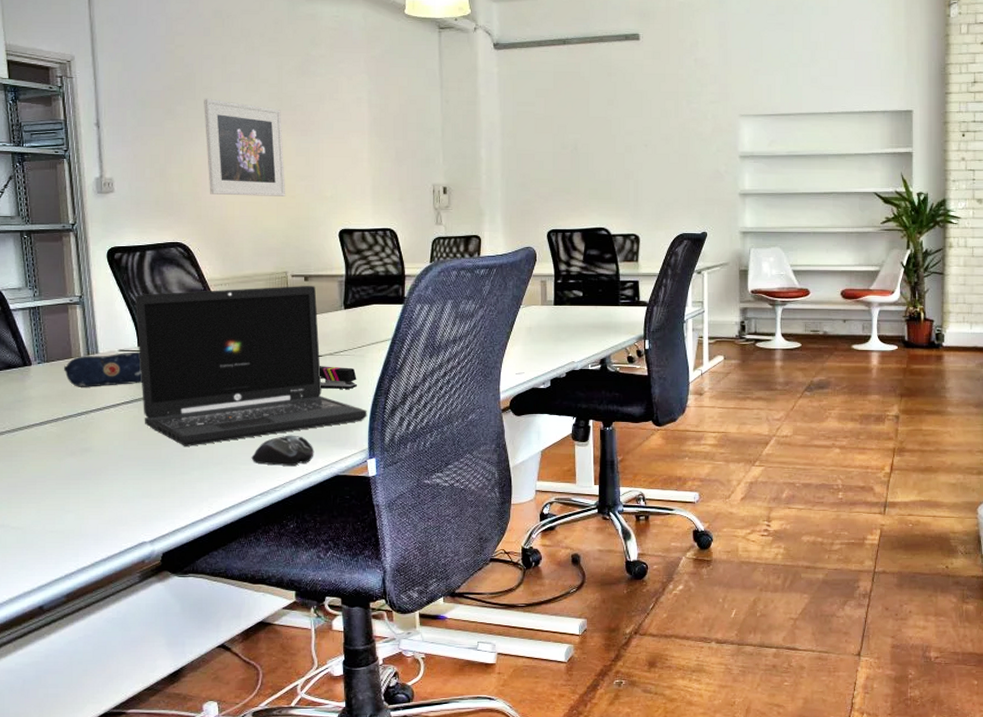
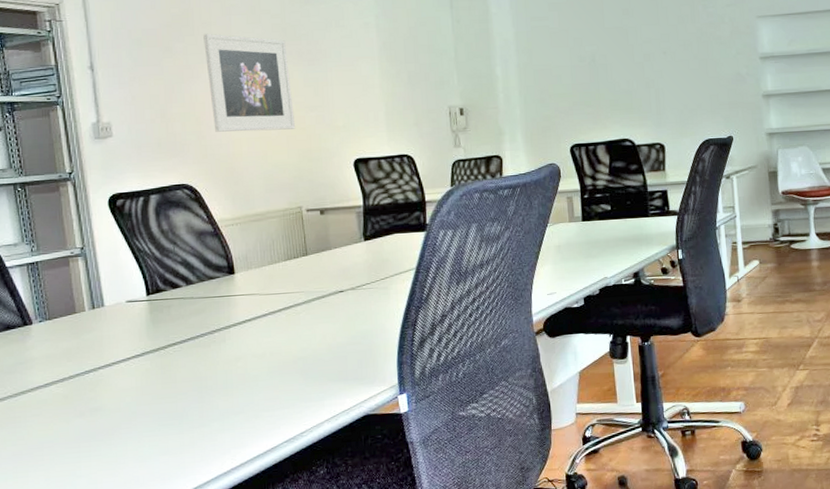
pencil case: present [64,351,143,387] -> none [68,301,154,344]
laptop: present [135,286,367,446] -> none [141,219,395,397]
computer mouse: present [251,435,314,466] -> none [274,376,342,410]
stapler: present [320,366,358,389] -> none [342,301,383,326]

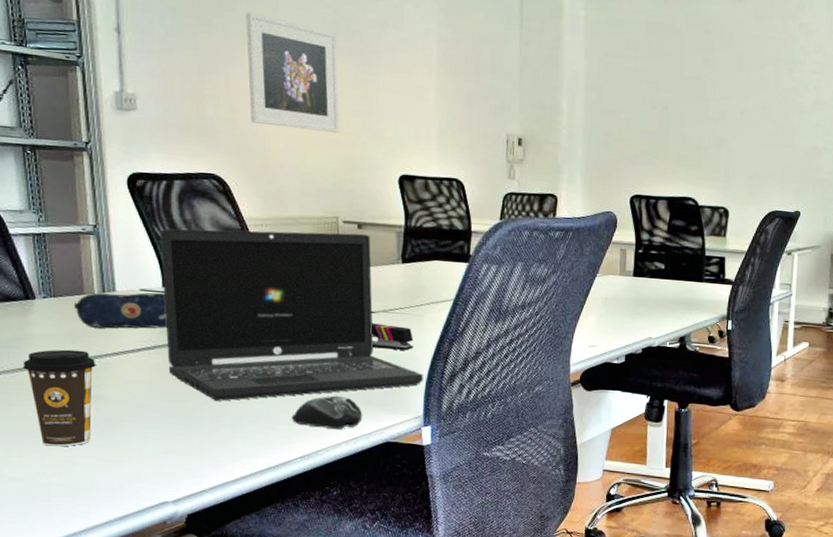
coffee cup: none [24,366,91,463] -> present [23,349,96,447]
pencil case: none [68,301,154,344] -> present [74,292,168,329]
laptop: none [141,219,395,397] -> present [160,228,423,401]
computer mouse: none [274,376,342,410] -> present [291,395,363,429]
stapler: none [342,301,383,326] -> present [371,323,414,350]

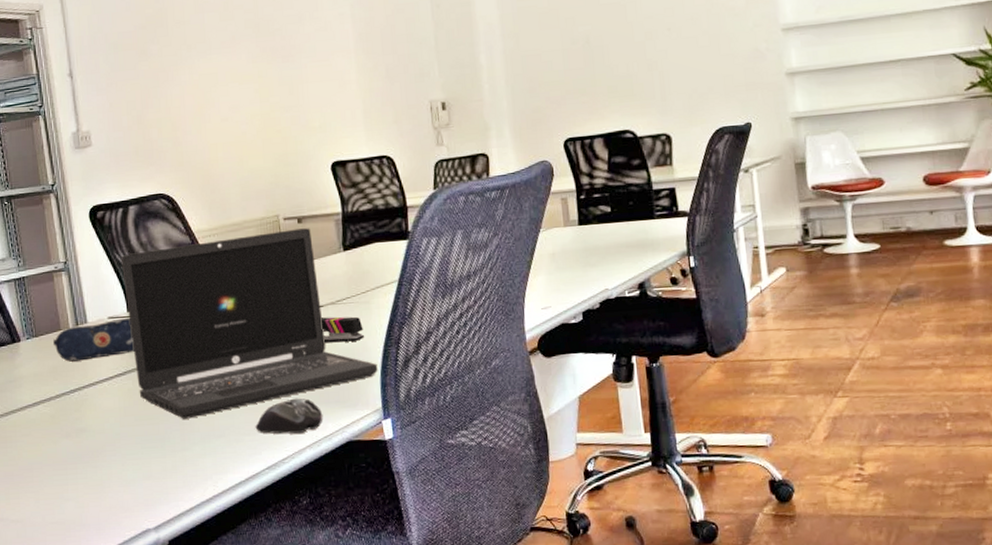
coffee cup: present [23,349,96,447] -> none [14,385,76,485]
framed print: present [246,12,340,133] -> none [177,33,271,138]

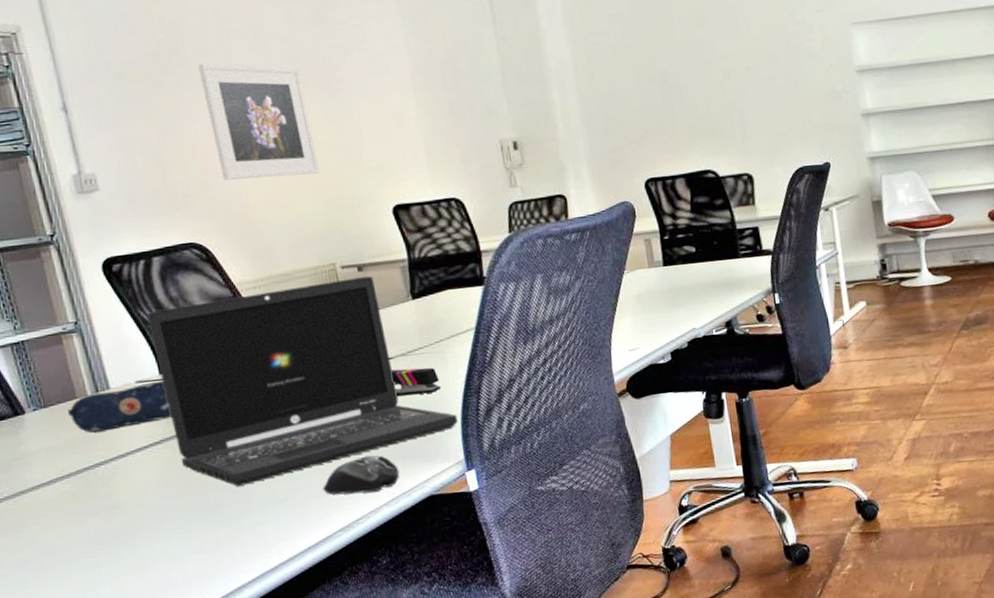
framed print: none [177,33,271,138] -> present [198,63,320,180]

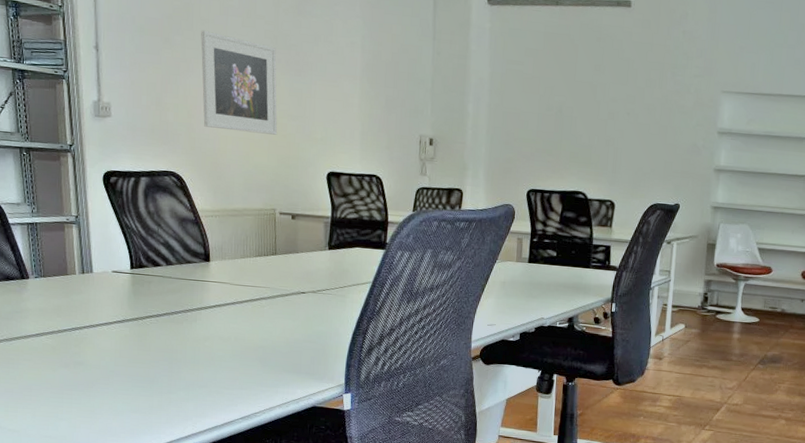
pencil case: present [68,380,173,433] -> none [60,274,135,305]
laptop: present [147,276,458,487] -> none [129,219,345,368]
computer mouse: present [322,455,400,495] -> none [234,365,294,394]
stapler: present [392,367,442,397] -> none [302,302,338,326]

